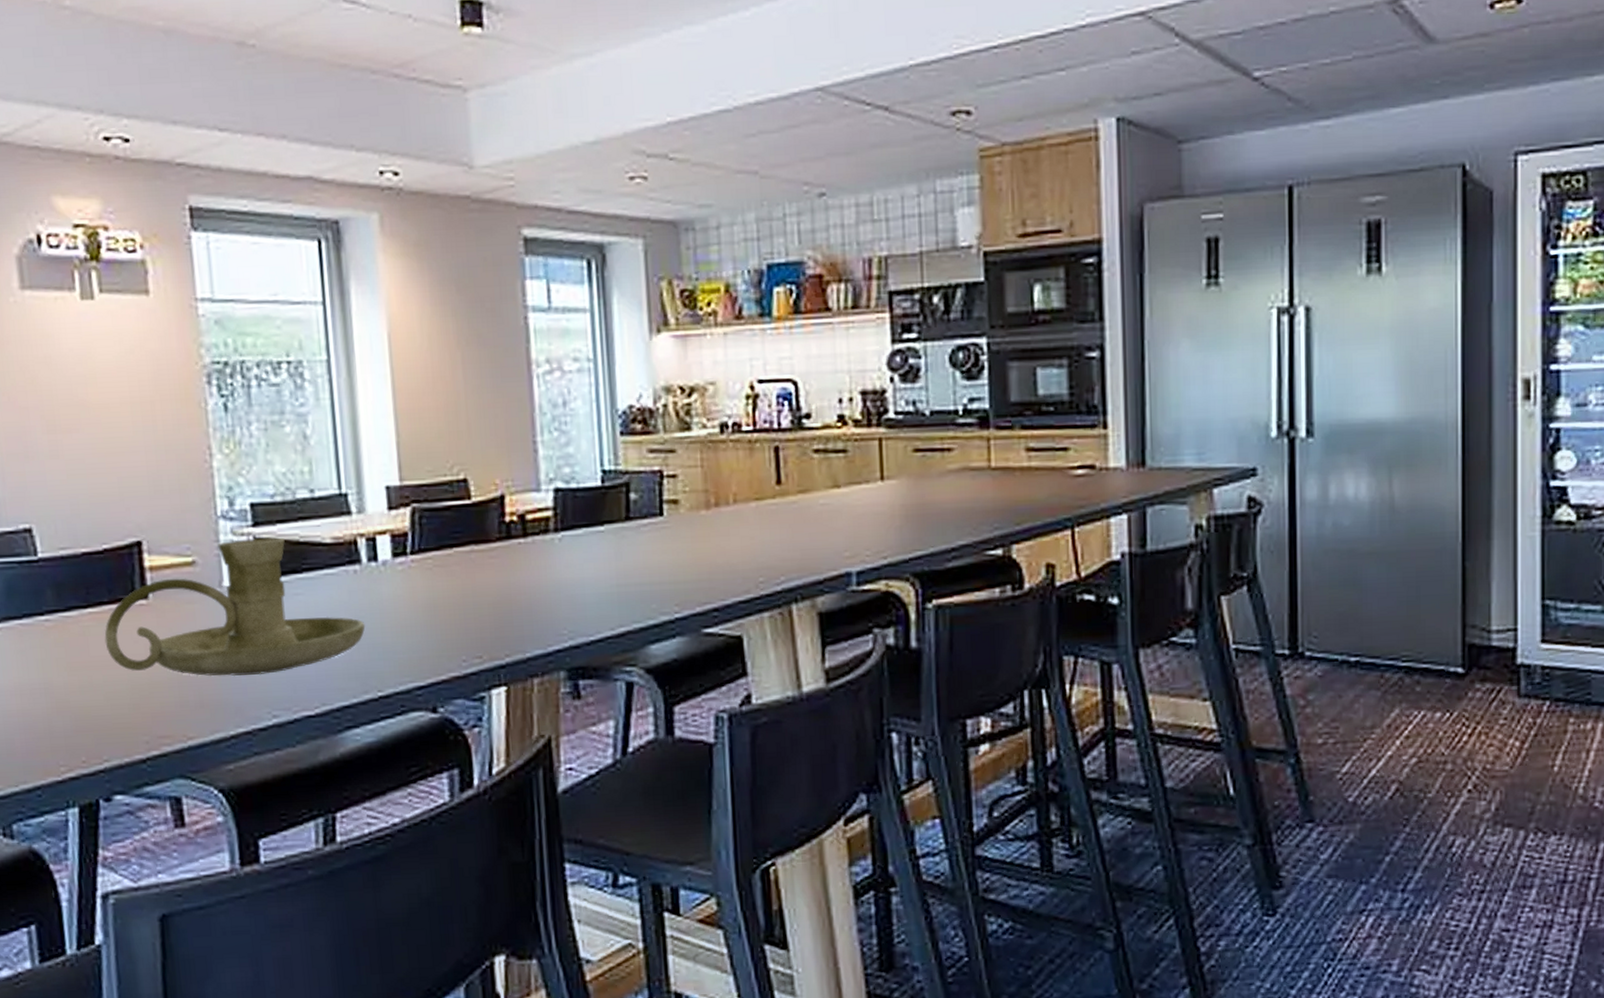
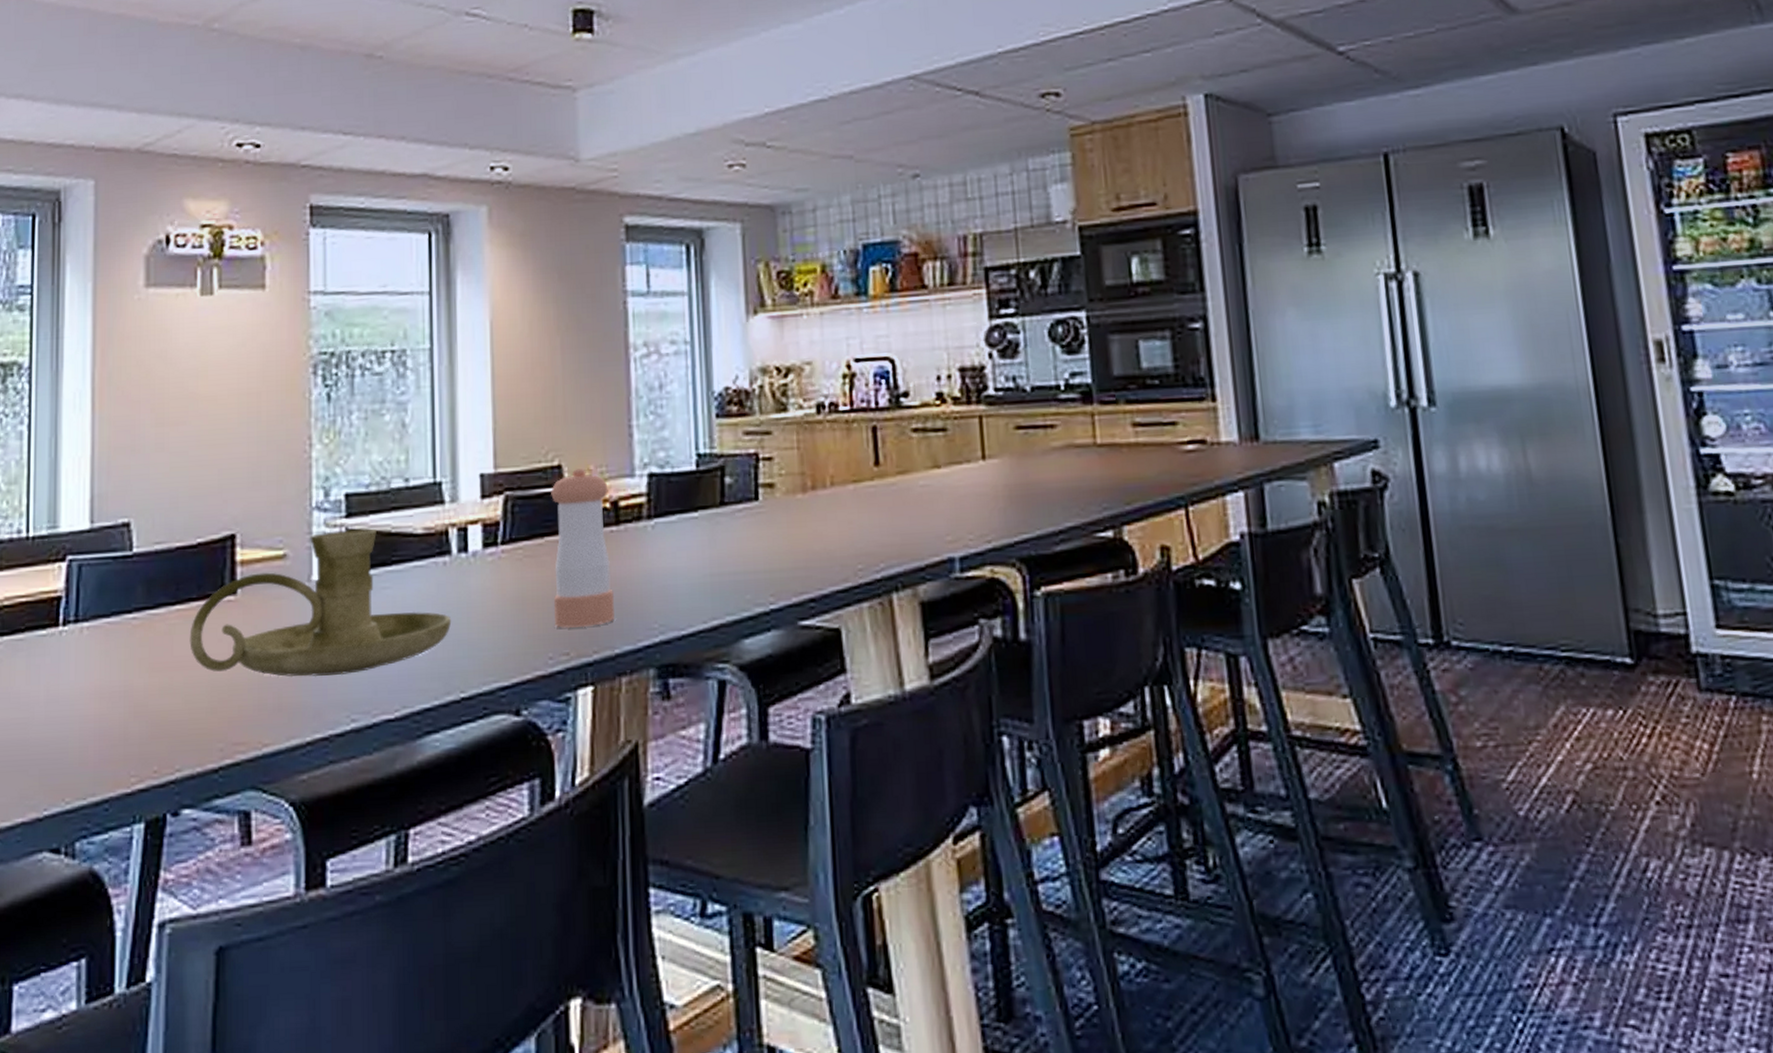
pepper shaker: none [457,483,525,633] -> present [551,468,615,628]

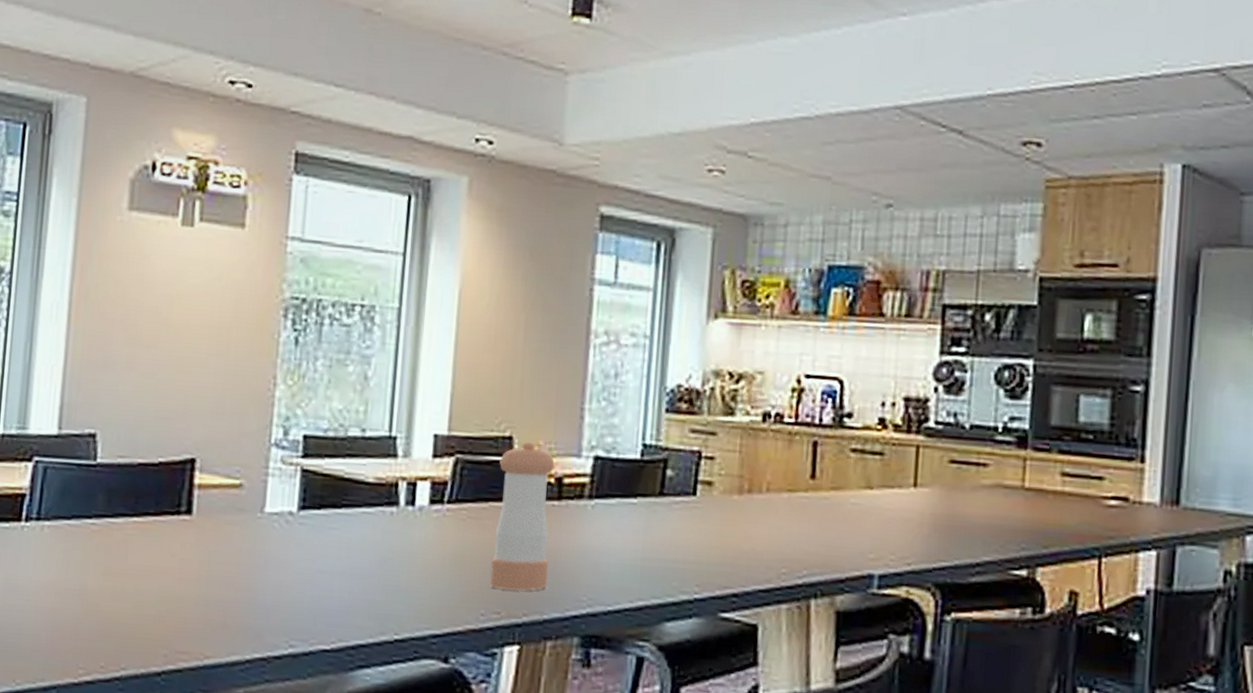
candle holder: present [189,528,452,677] -> none [143,468,393,603]

